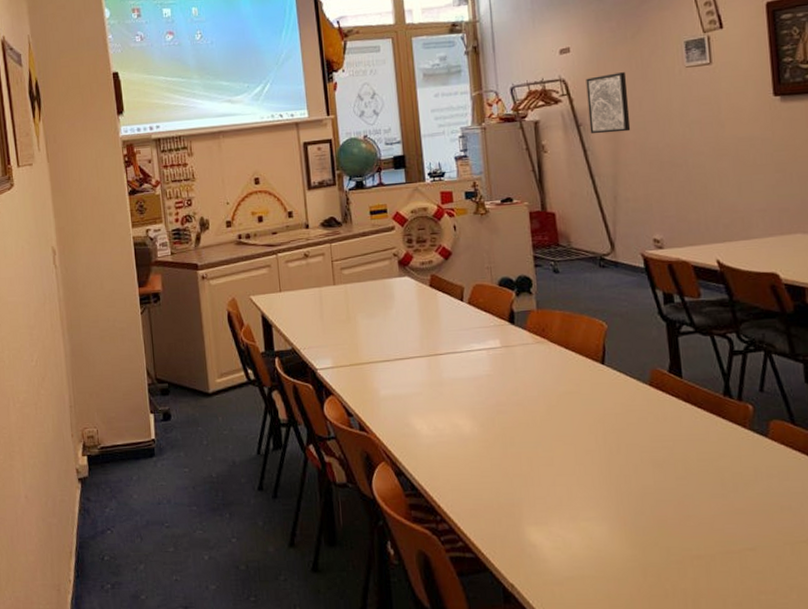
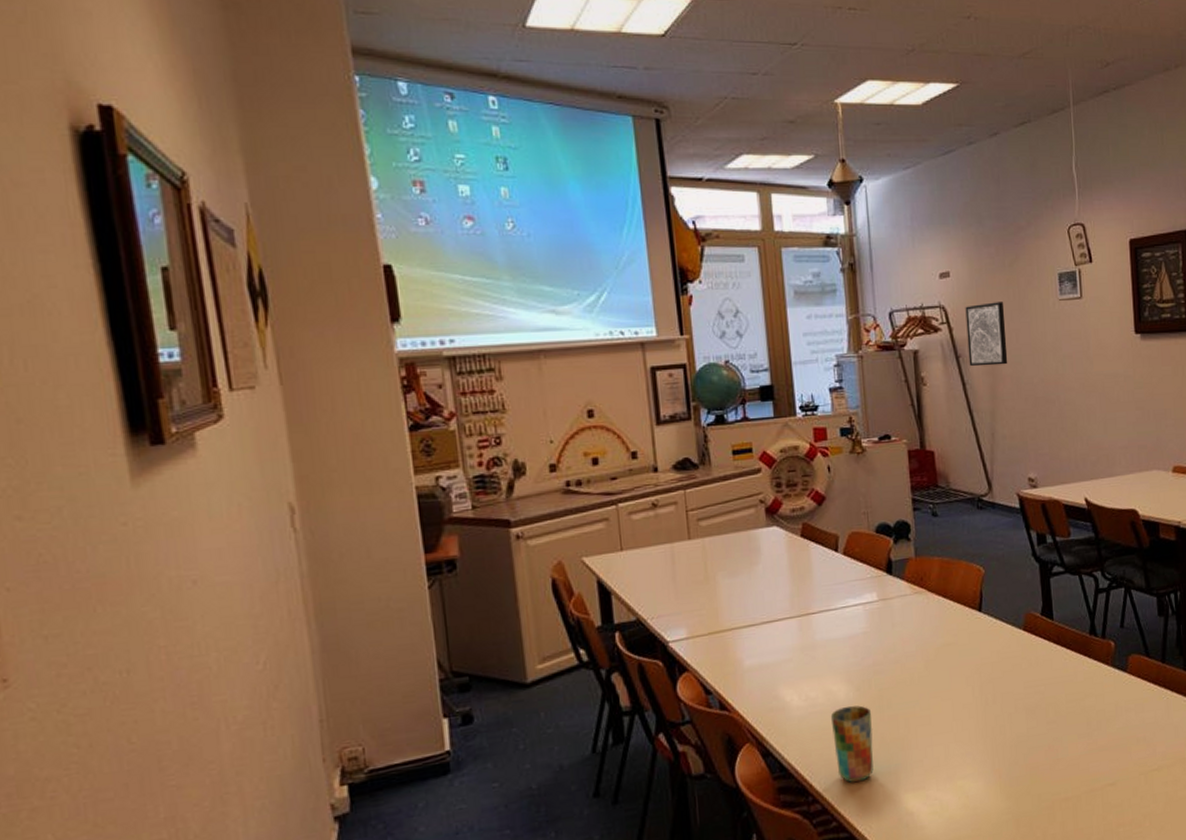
cup: none [456,439,497,510] -> present [830,705,874,783]

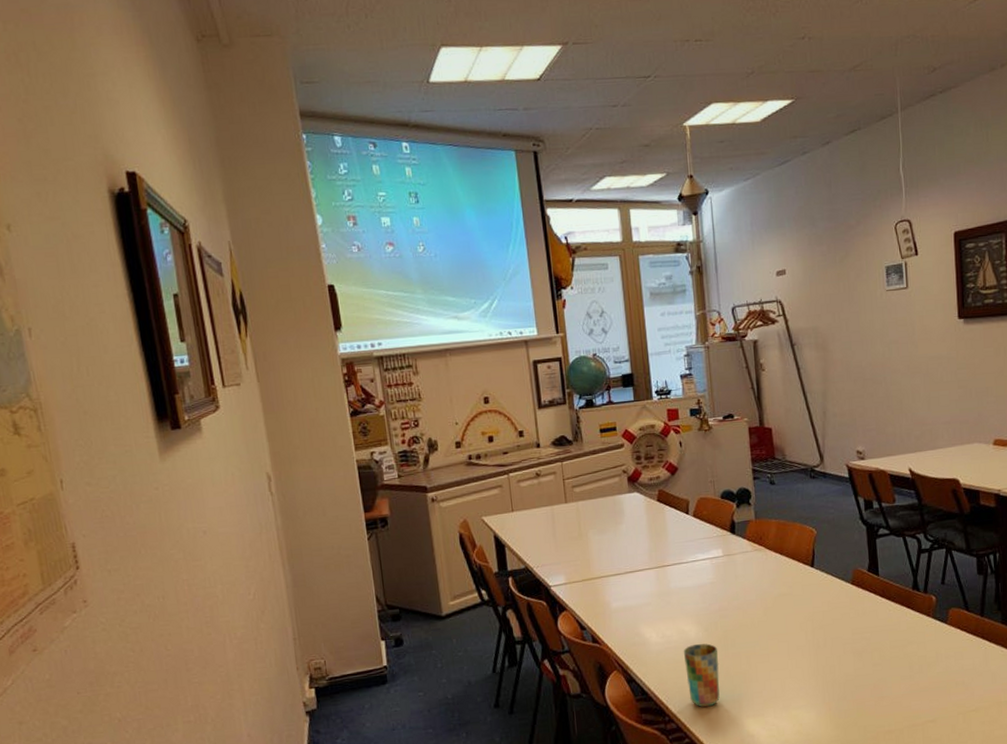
wall art: present [965,302,1008,367] -> none [799,294,839,354]

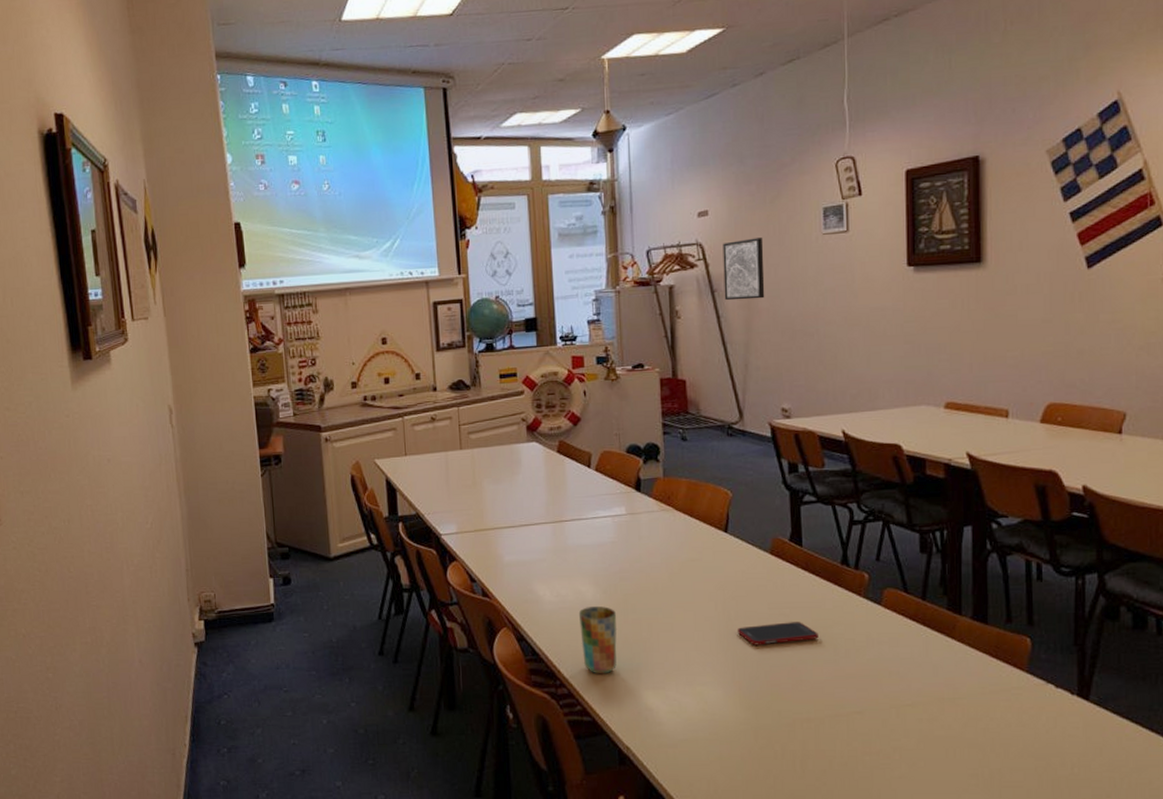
wall art: none [799,294,839,354] -> present [722,238,765,301]
cell phone: none [825,644,896,669] -> present [737,622,819,645]

